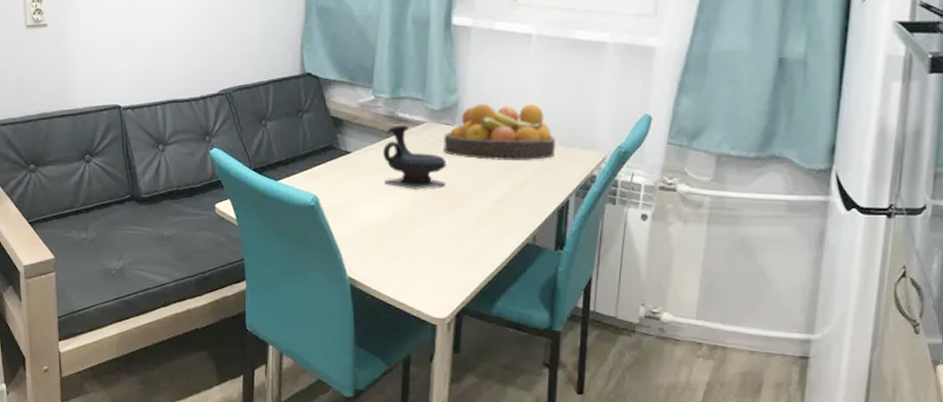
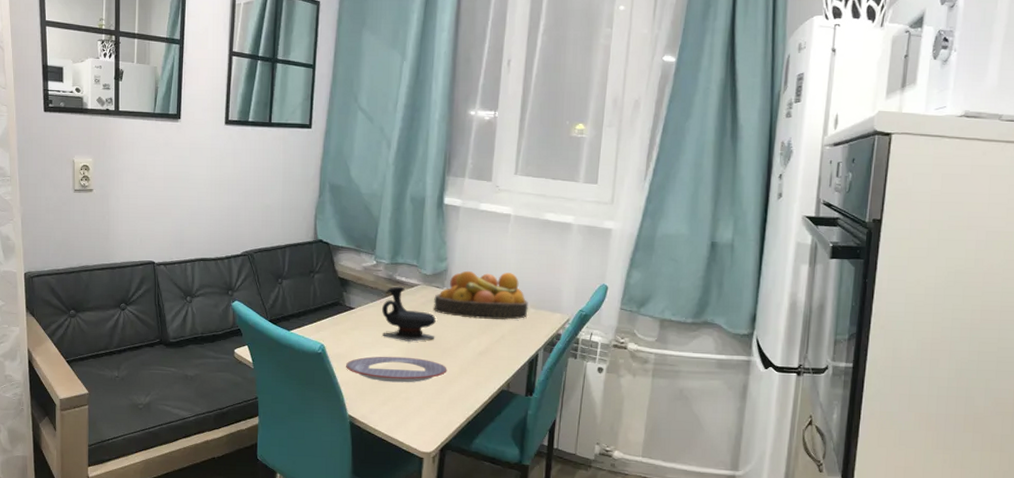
plate: none [343,207,462,238] -> present [346,356,447,383]

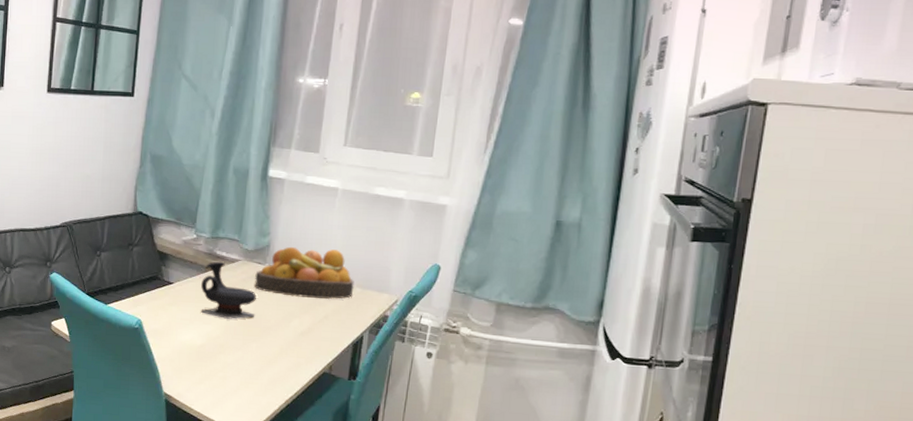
plate: present [346,356,447,383] -> none [163,333,267,362]

